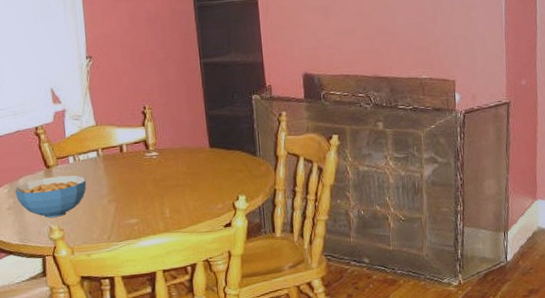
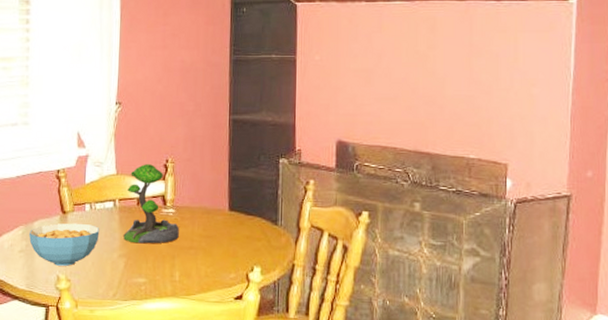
plant: none [109,112,165,188] -> present [123,164,179,244]

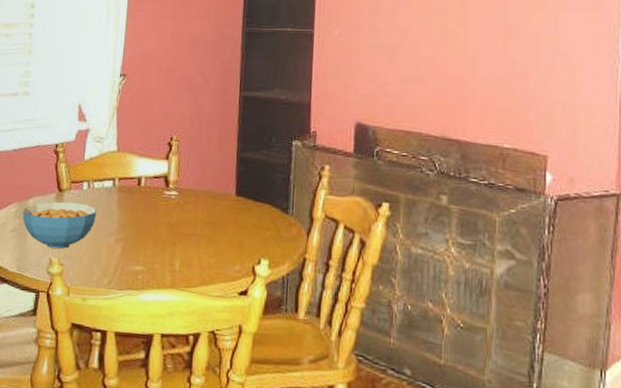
plant: present [123,164,179,244] -> none [121,141,182,229]

